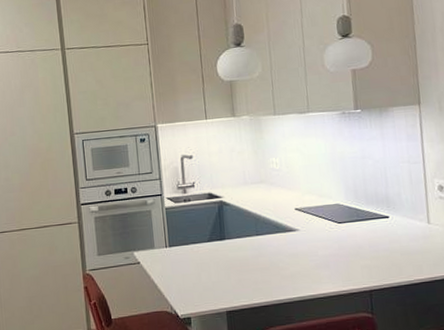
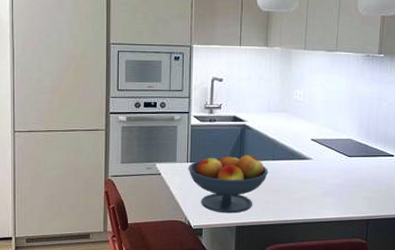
fruit bowl: none [167,232,254,299] -> present [188,154,269,214]

